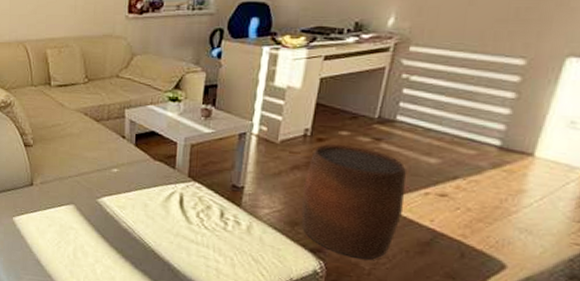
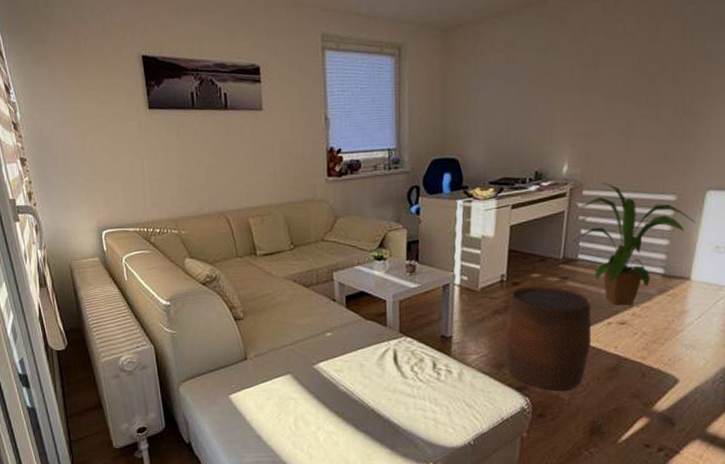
house plant: none [391,38,548,177] -> present [572,181,696,306]

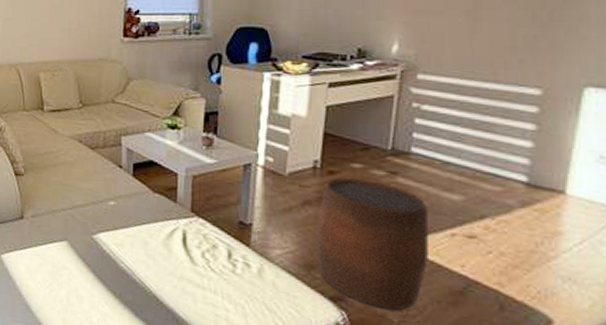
house plant: present [572,181,696,306] -> none [404,66,570,216]

